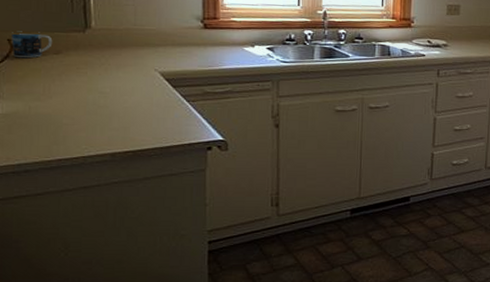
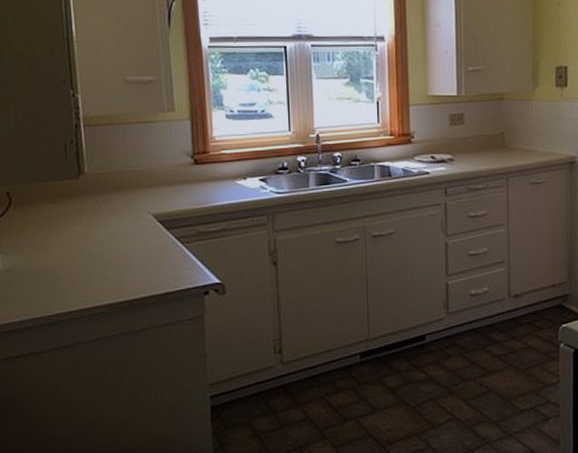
mug: present [11,31,53,59] -> none [10,182,48,211]

